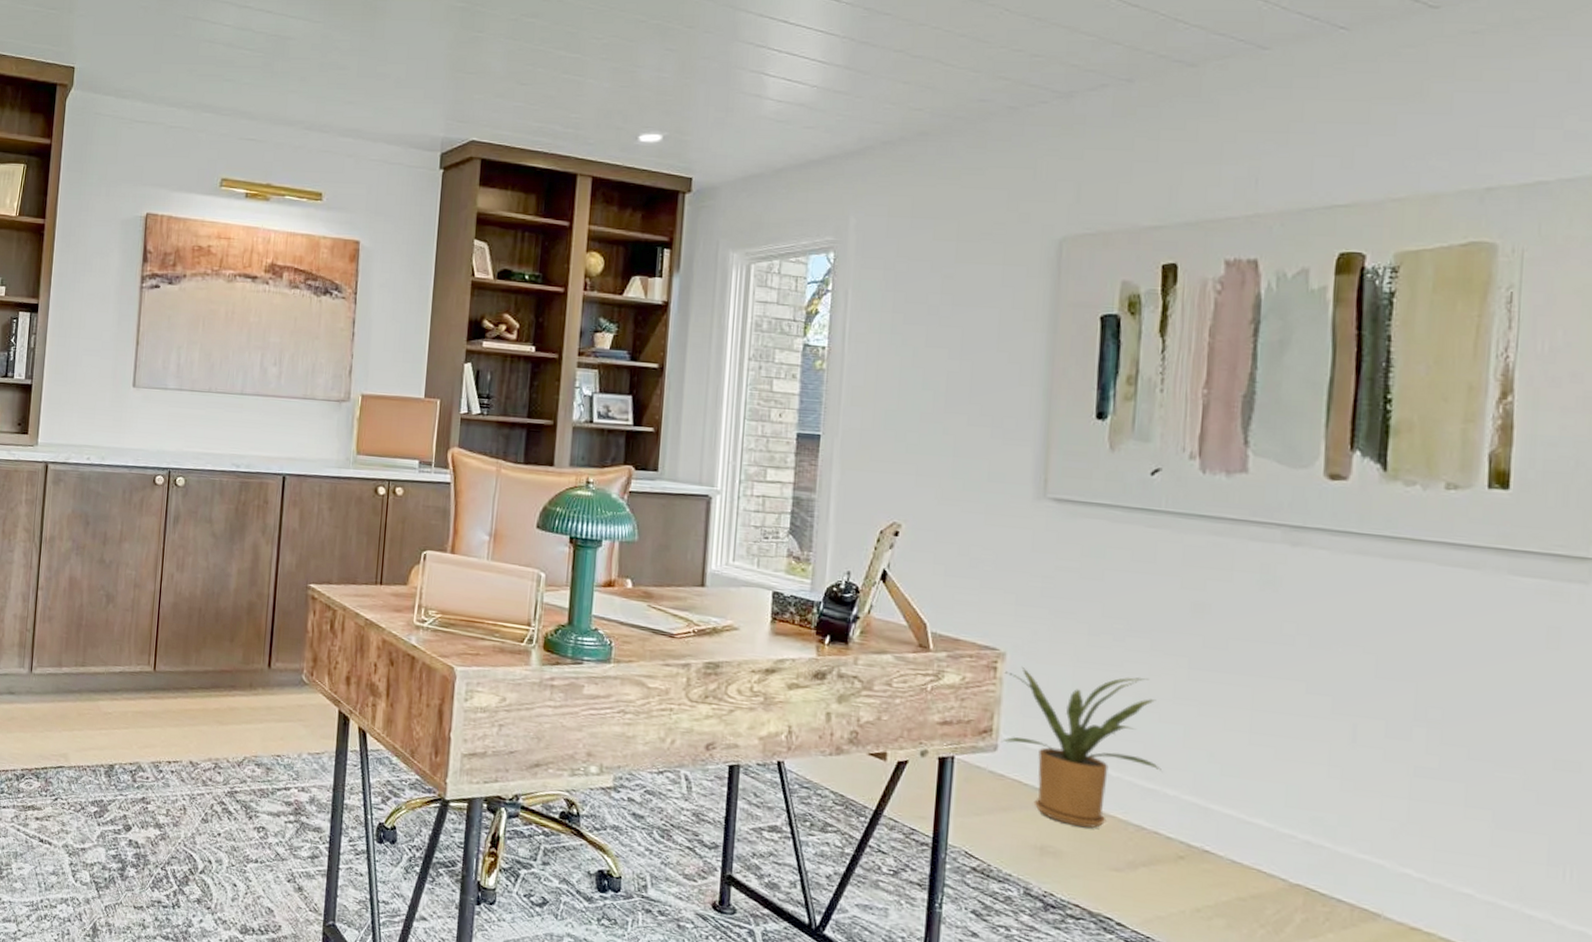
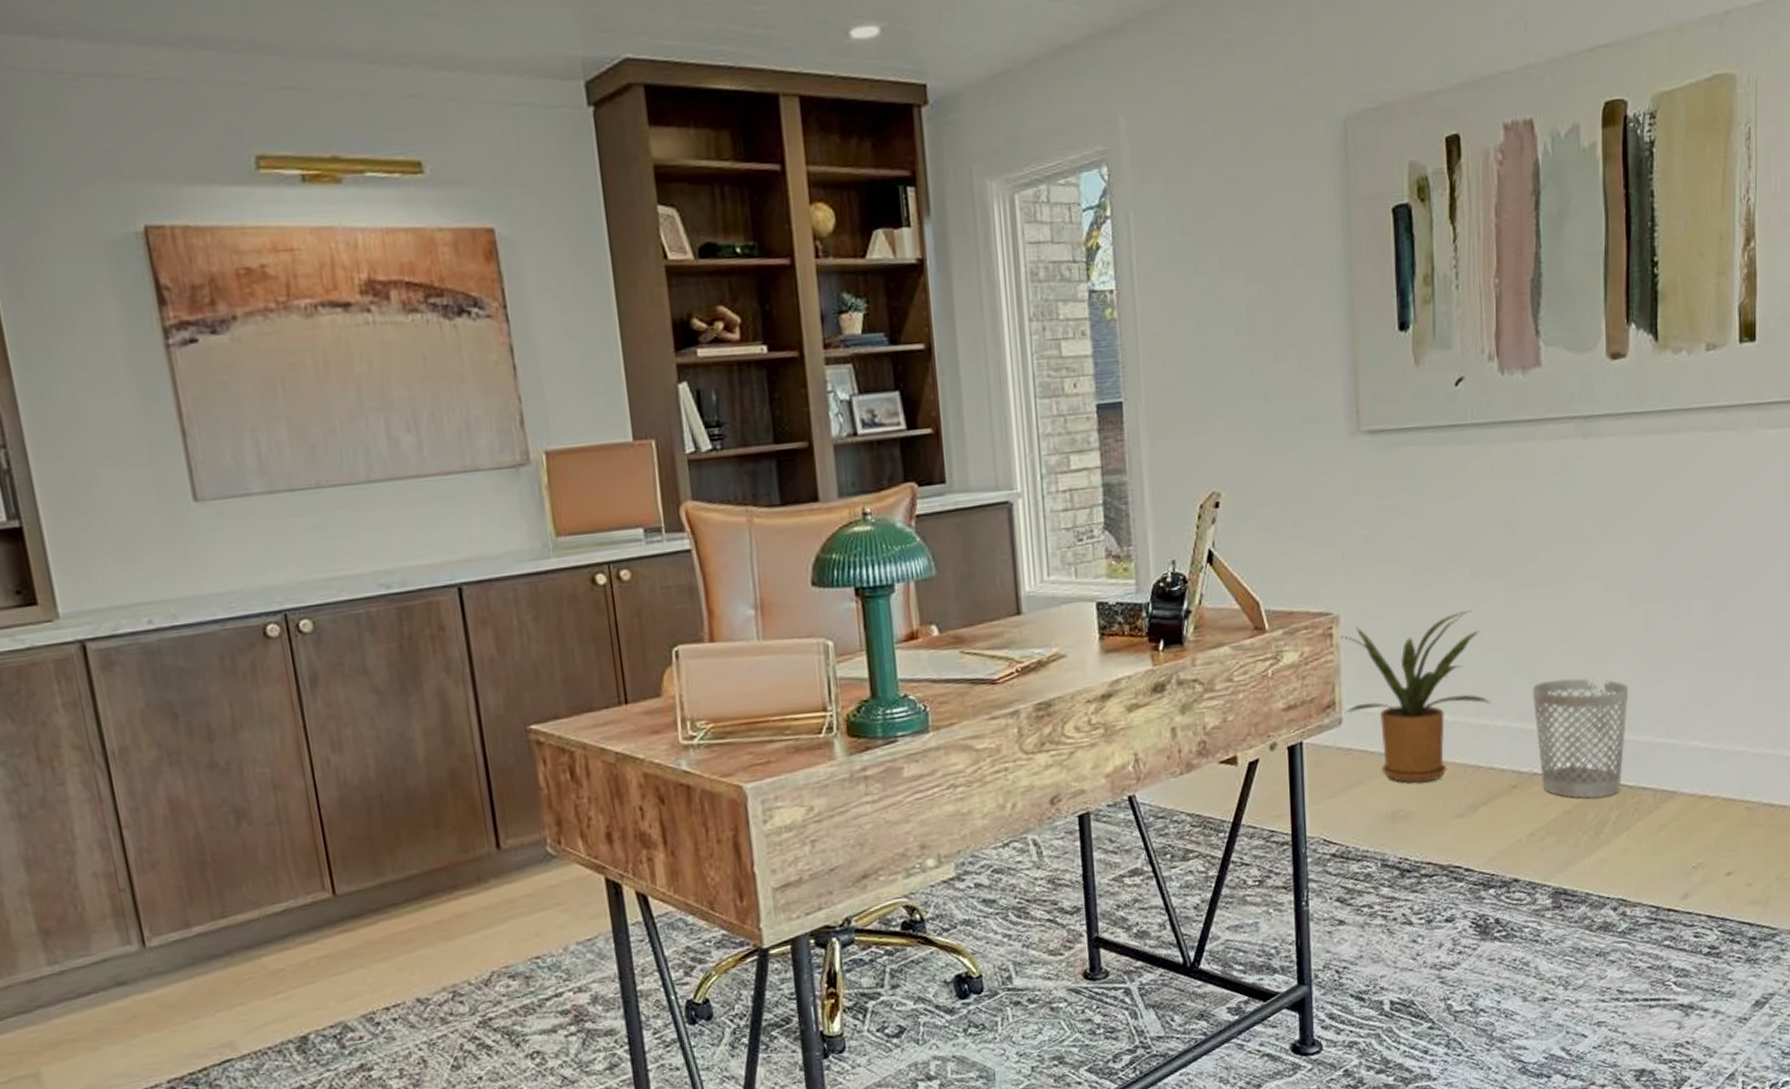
wastebasket: none [1210,764,1328,897] -> present [1532,678,1629,799]

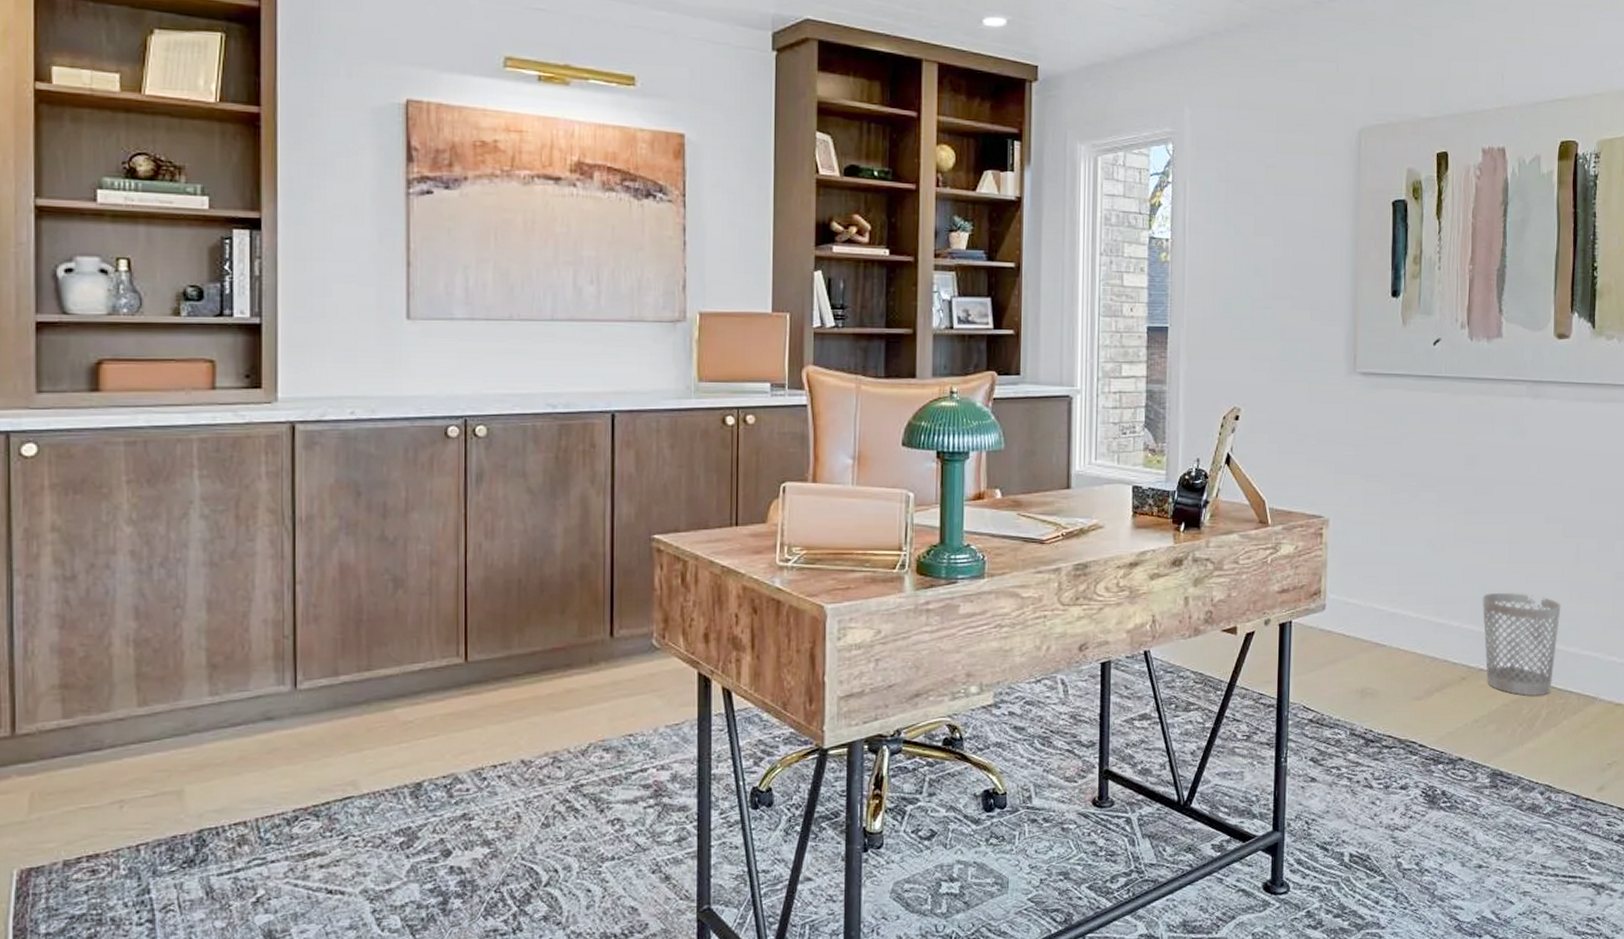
house plant: present [1340,610,1490,783] -> none [1328,527,1448,667]

